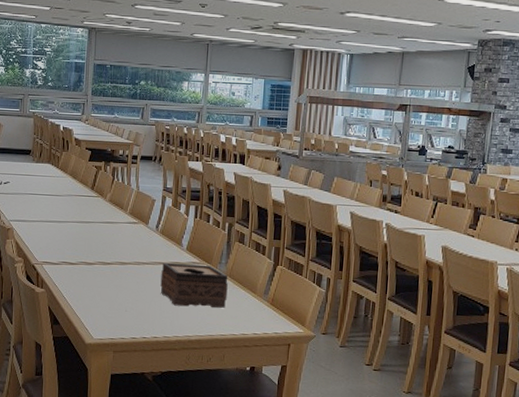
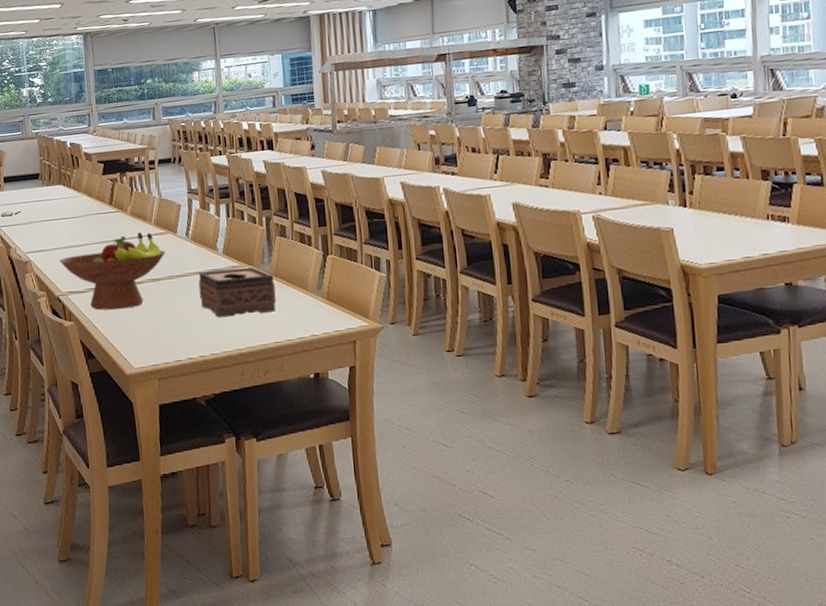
fruit bowl: none [39,218,136,285] -> present [59,232,166,311]

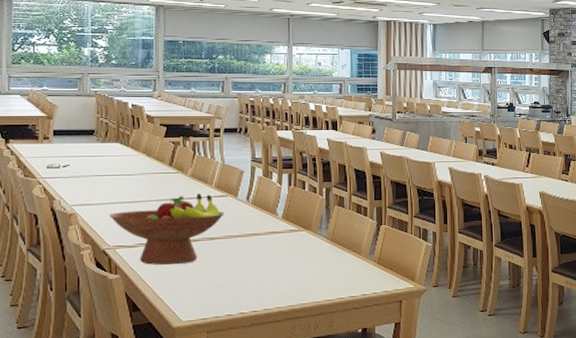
tissue box: present [198,267,276,318] -> none [256,231,331,276]

